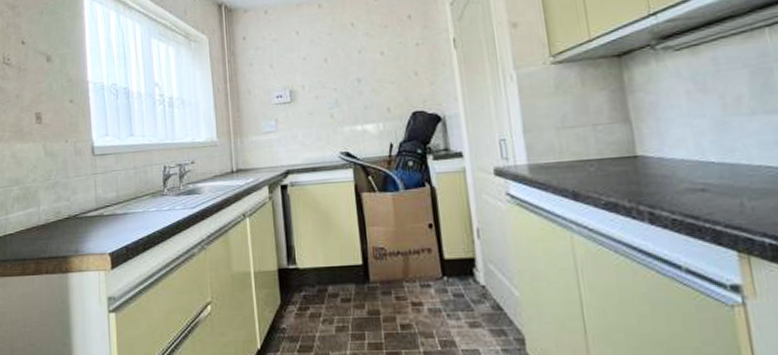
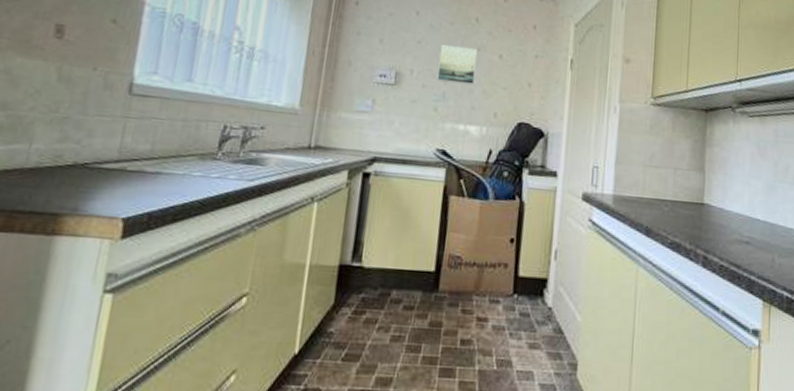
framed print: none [324,51,362,91] -> present [437,44,478,86]

